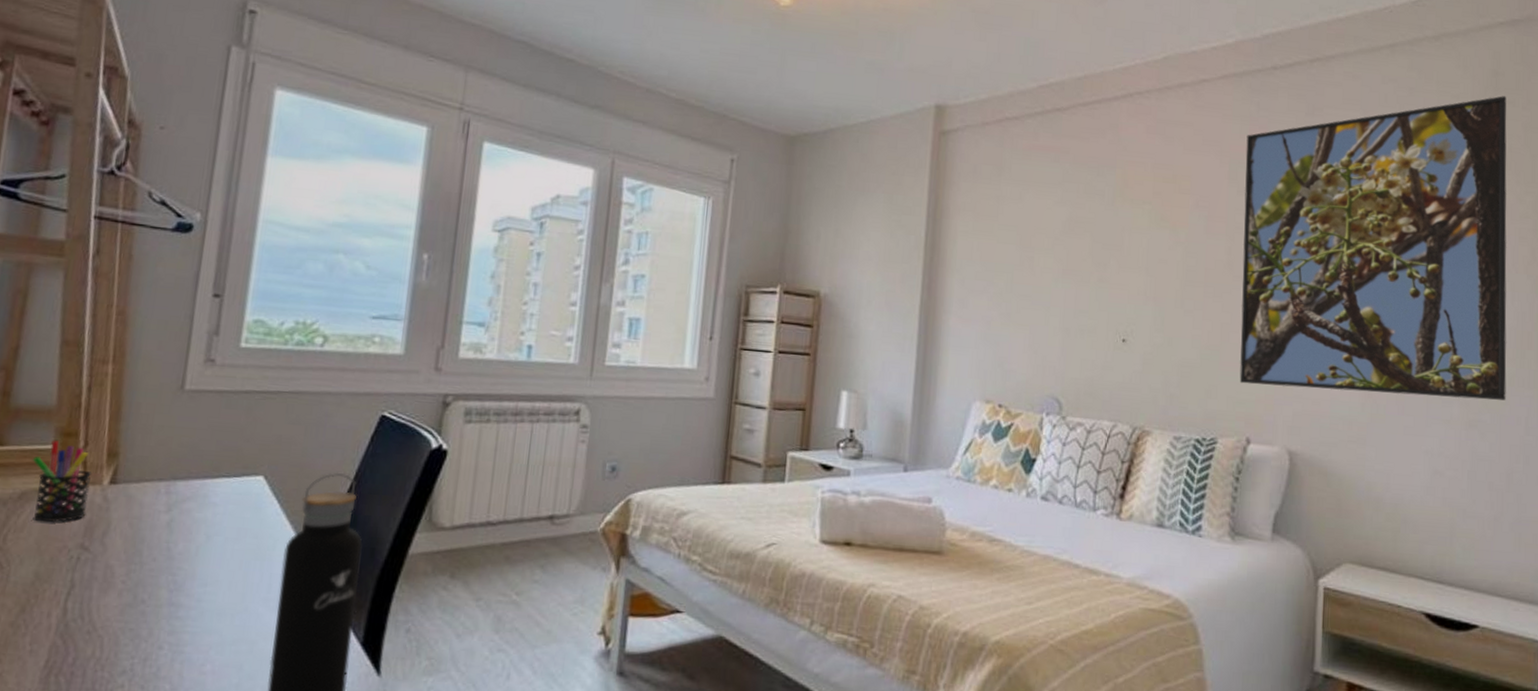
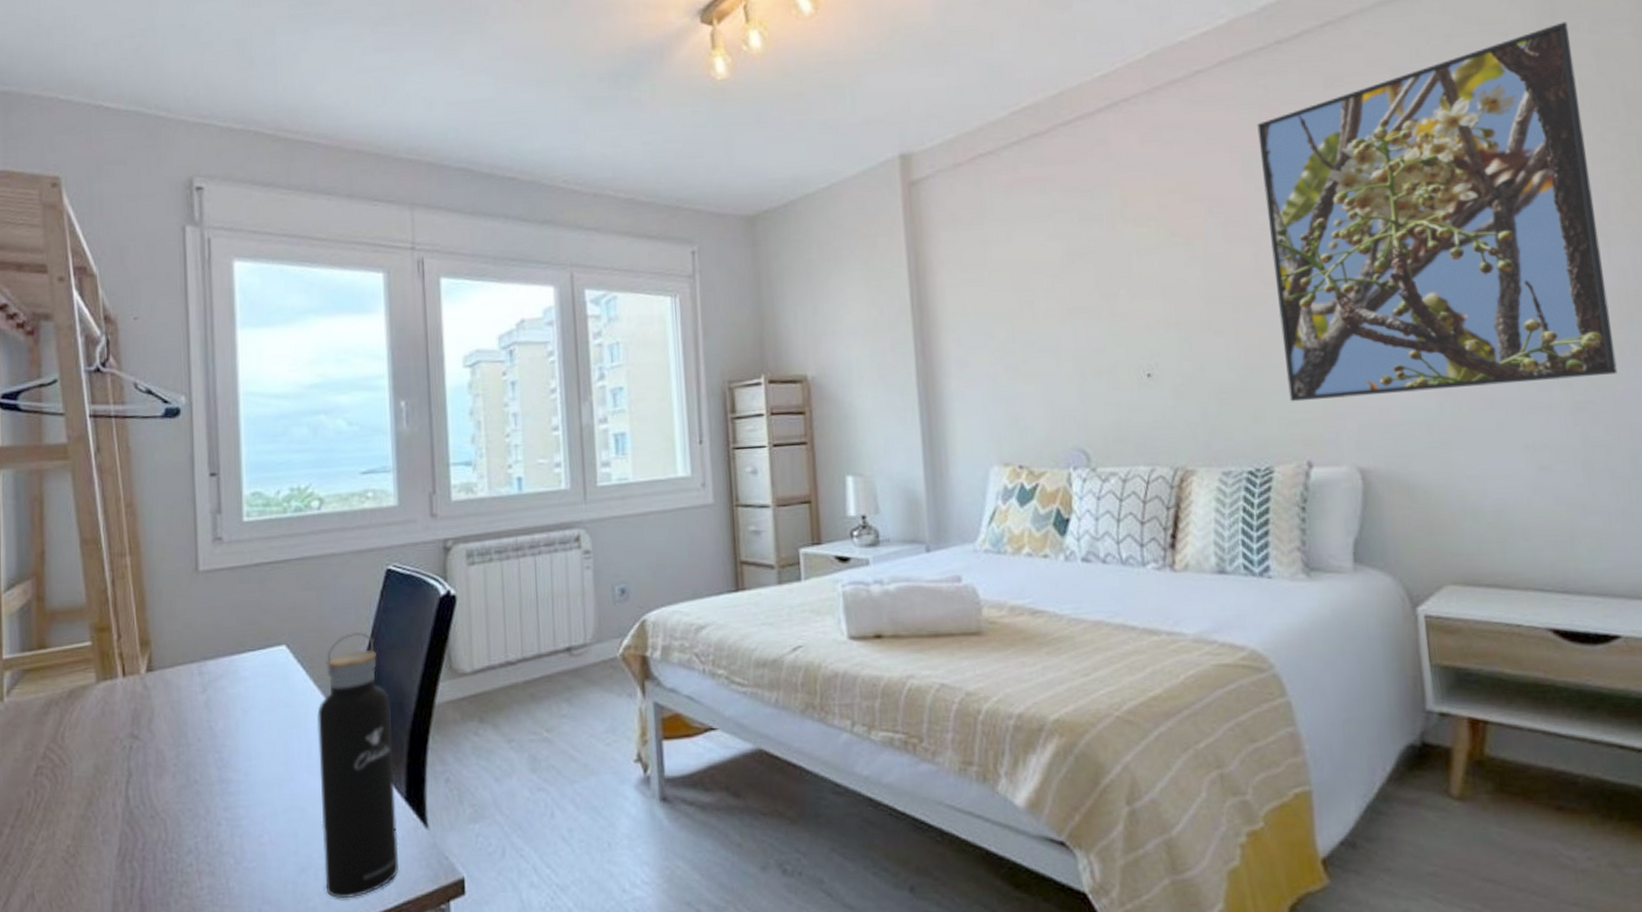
pen holder: present [32,440,92,523] -> none [74,637,131,717]

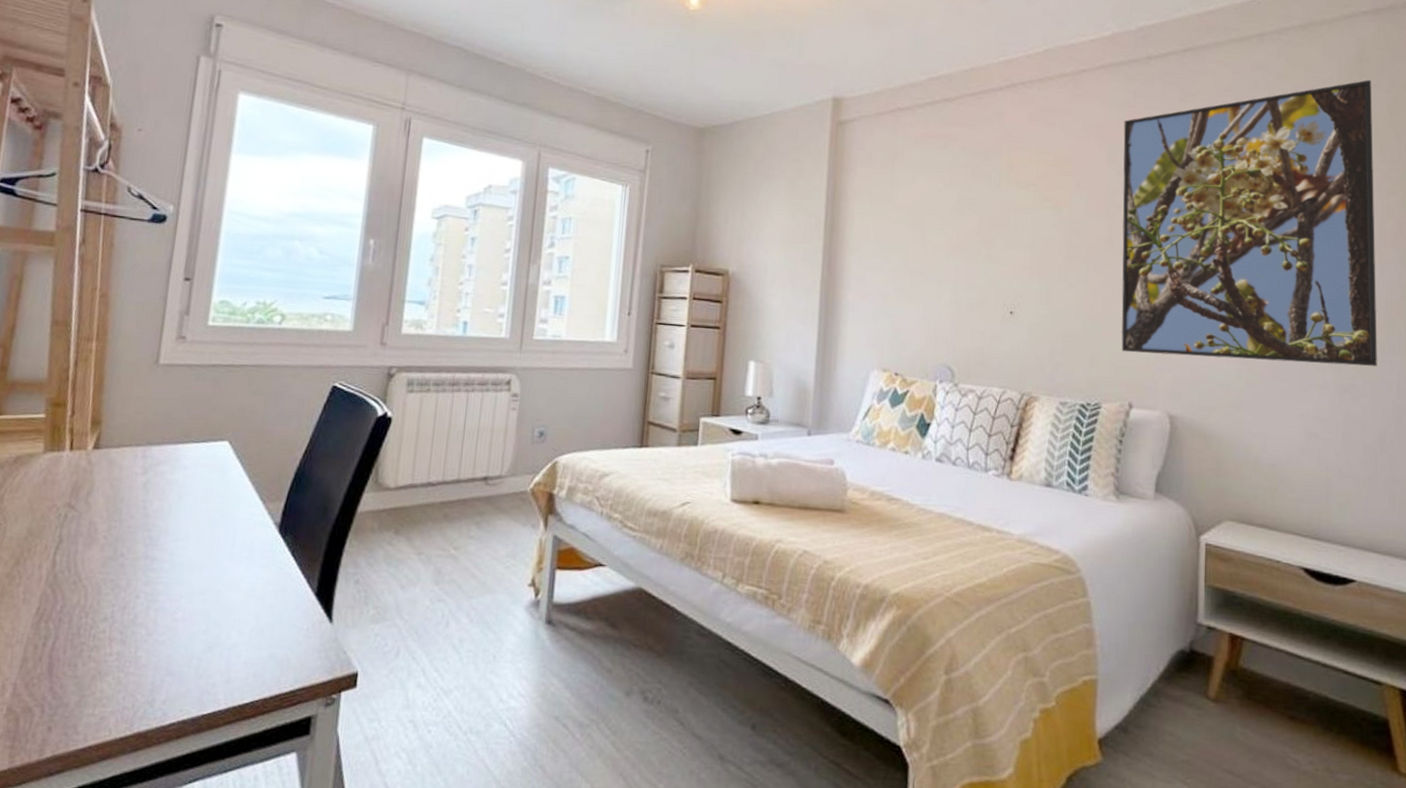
water bottle: present [317,631,399,899] -> none [228,437,316,679]

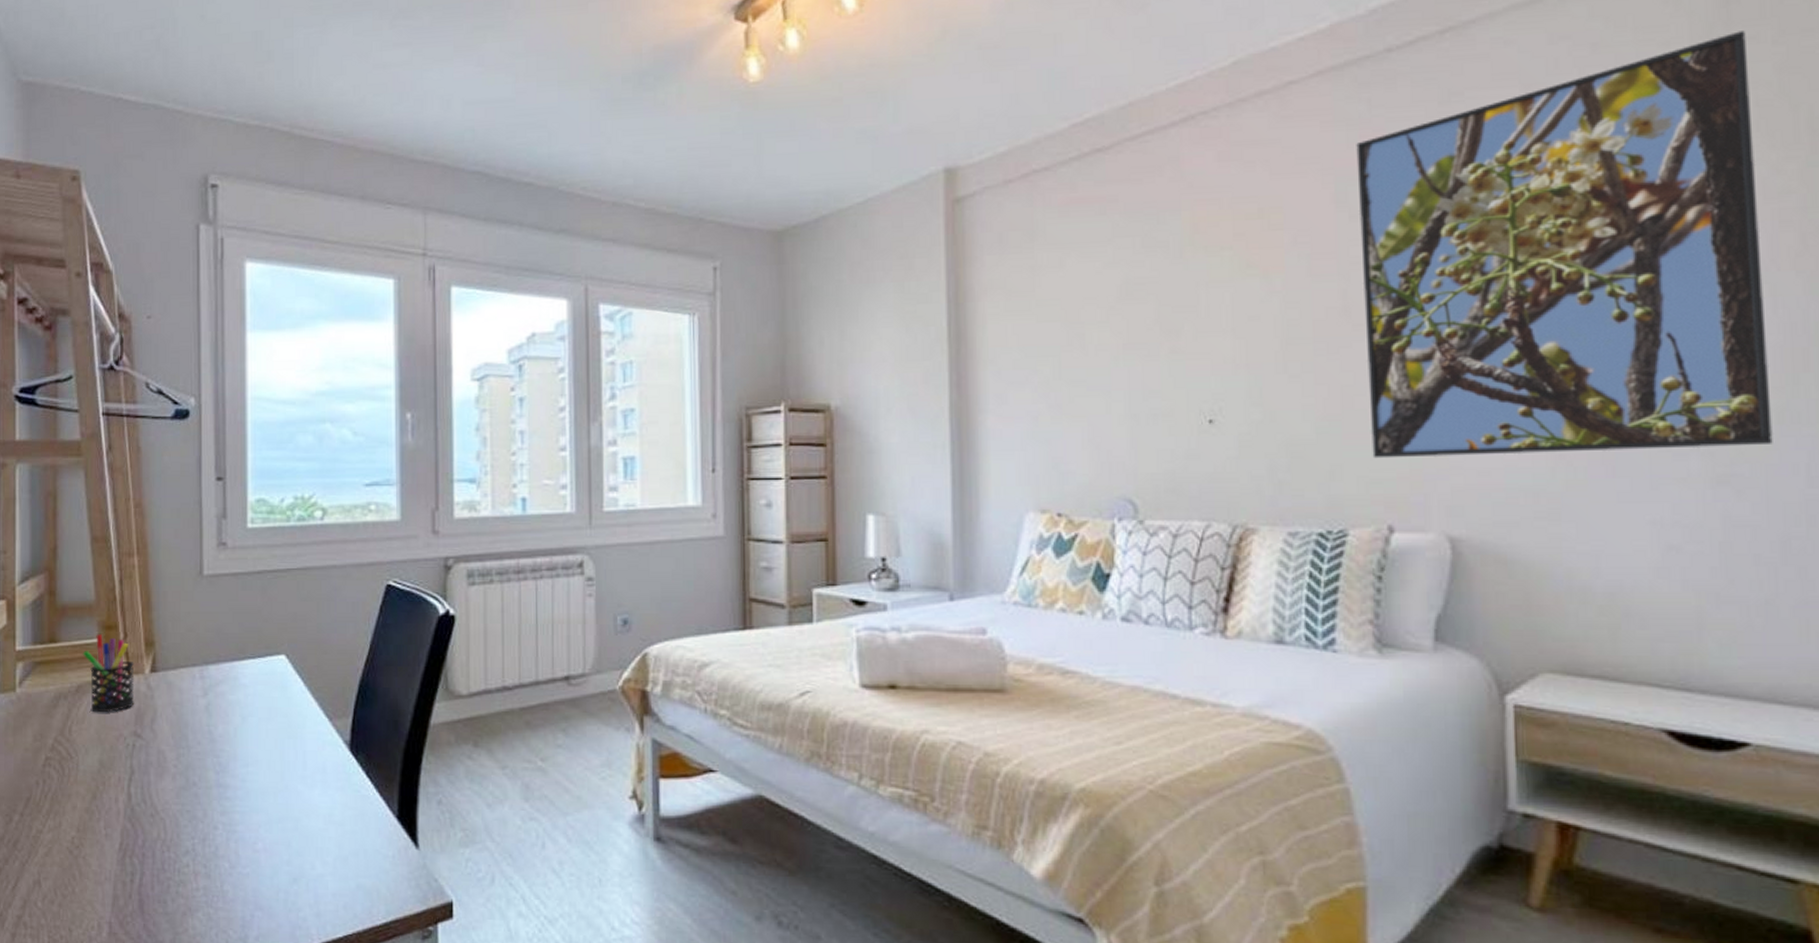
pen holder: none [26,410,78,484] -> present [82,634,135,713]

